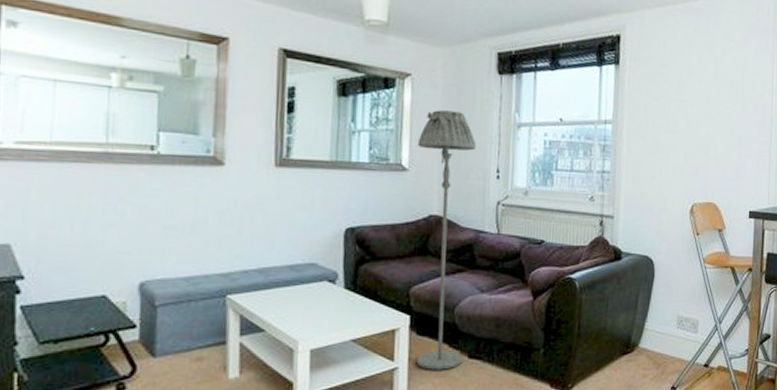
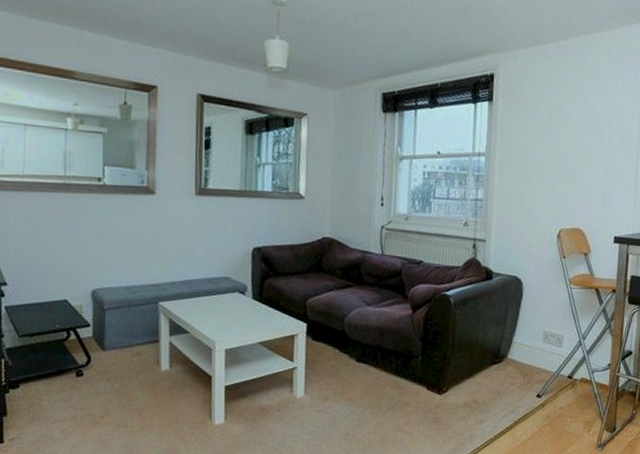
floor lamp: present [416,110,477,370] -> none [312,145,364,371]

